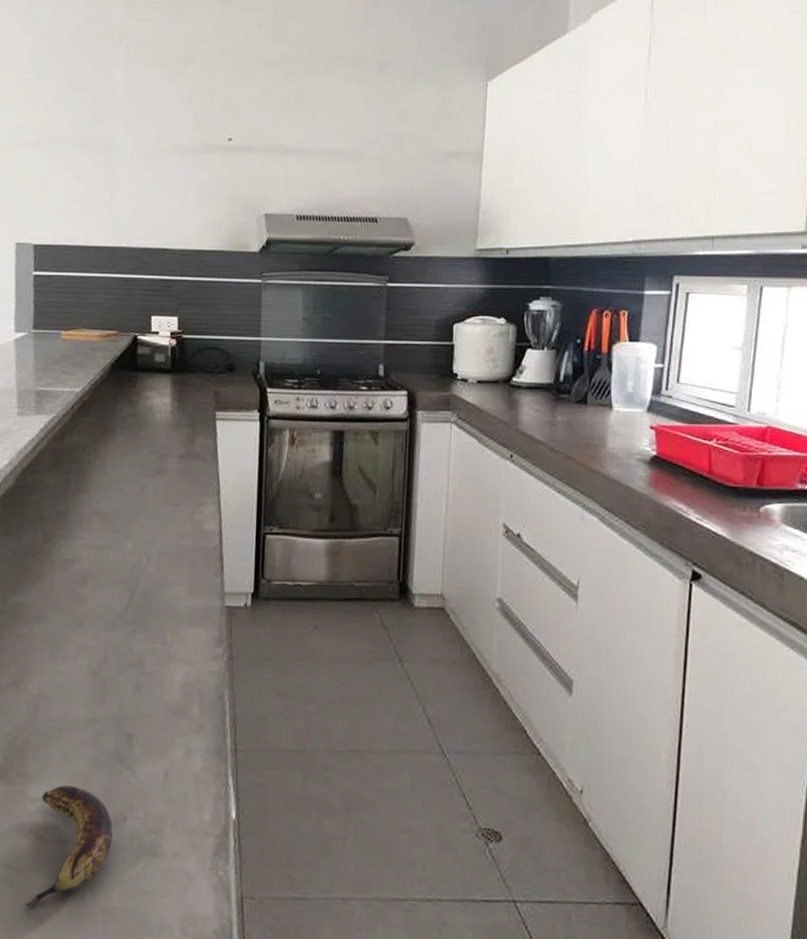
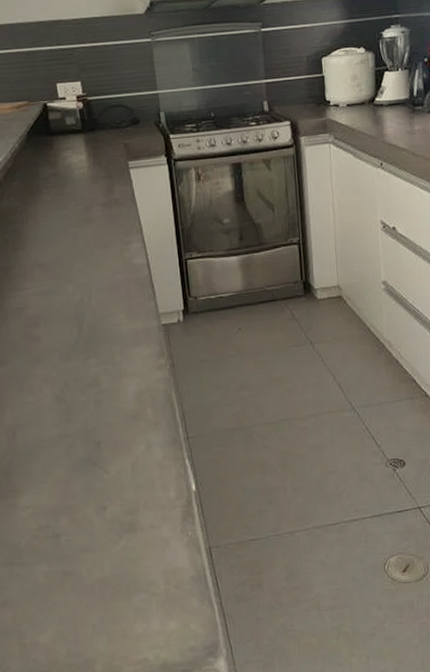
banana: present [25,785,113,907] -> none [31,491,98,591]

